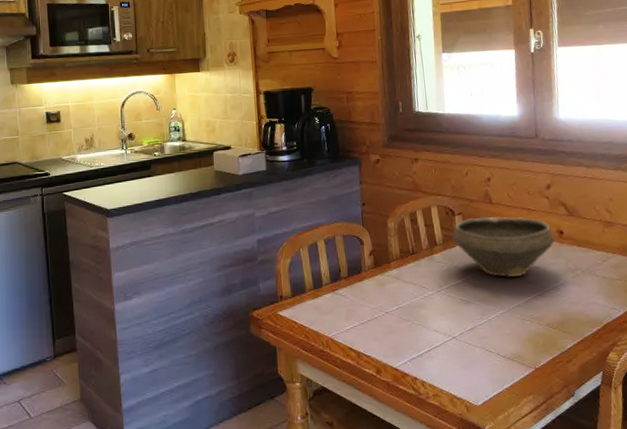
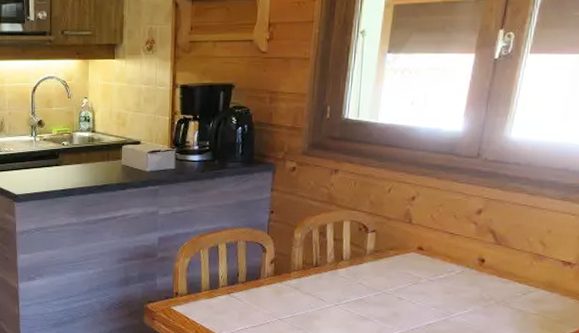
bowl: present [452,216,555,277] -> none [361,237,474,300]

